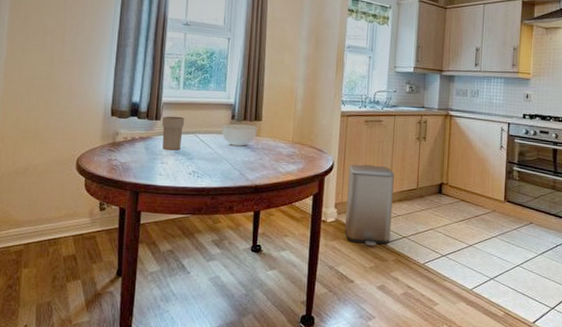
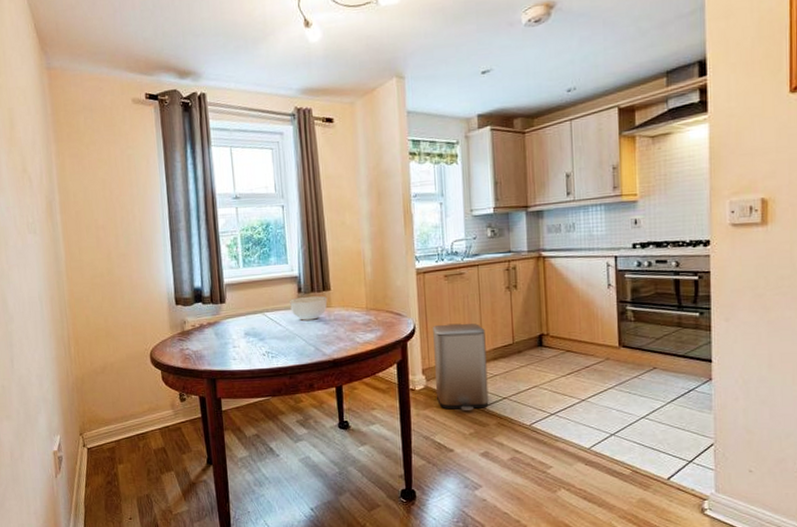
cup: present [162,116,185,151] -> none [227,296,251,334]

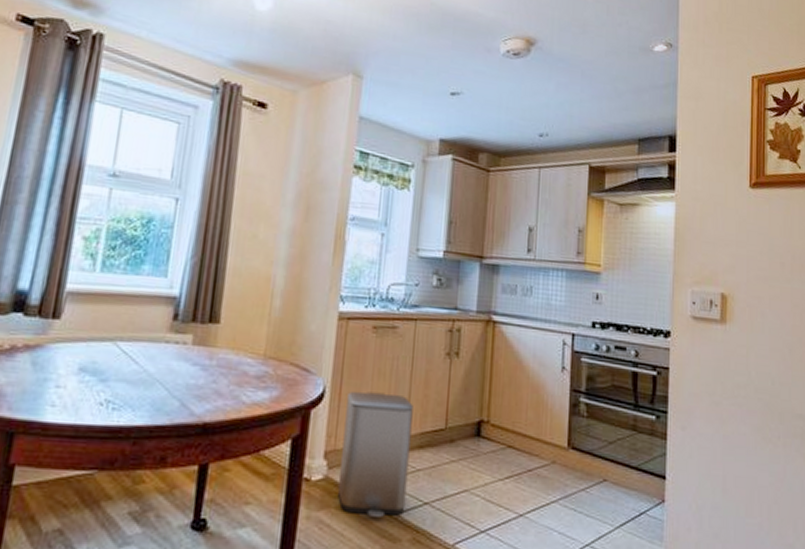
bowl: present [289,295,328,321] -> none [156,326,213,362]

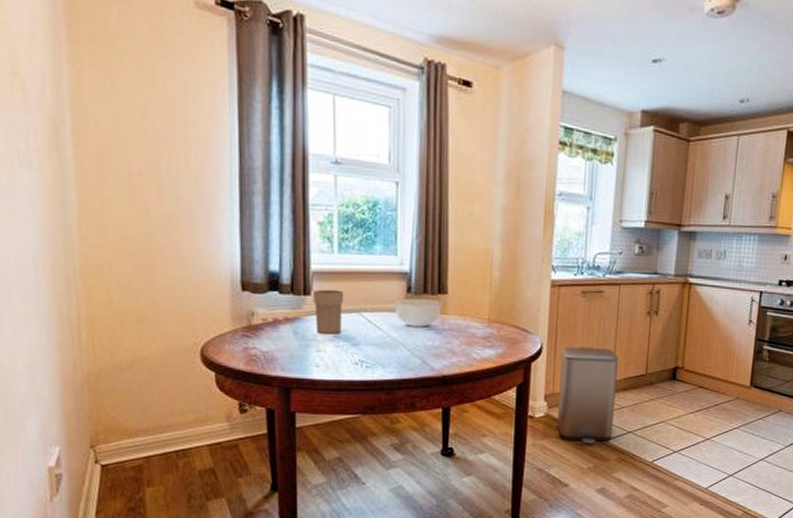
cup: none [59,312,100,368] -> present [313,289,344,336]
bowl: none [156,326,213,362] -> present [394,298,443,327]

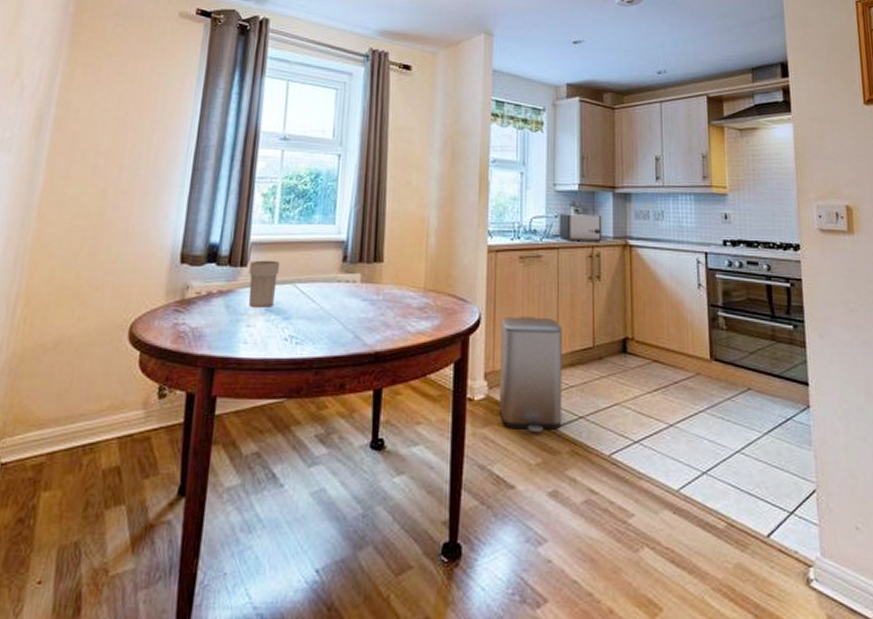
bowl: present [394,298,443,327] -> none [329,267,378,298]
toaster: none [622,250,666,281] -> present [559,213,602,244]

